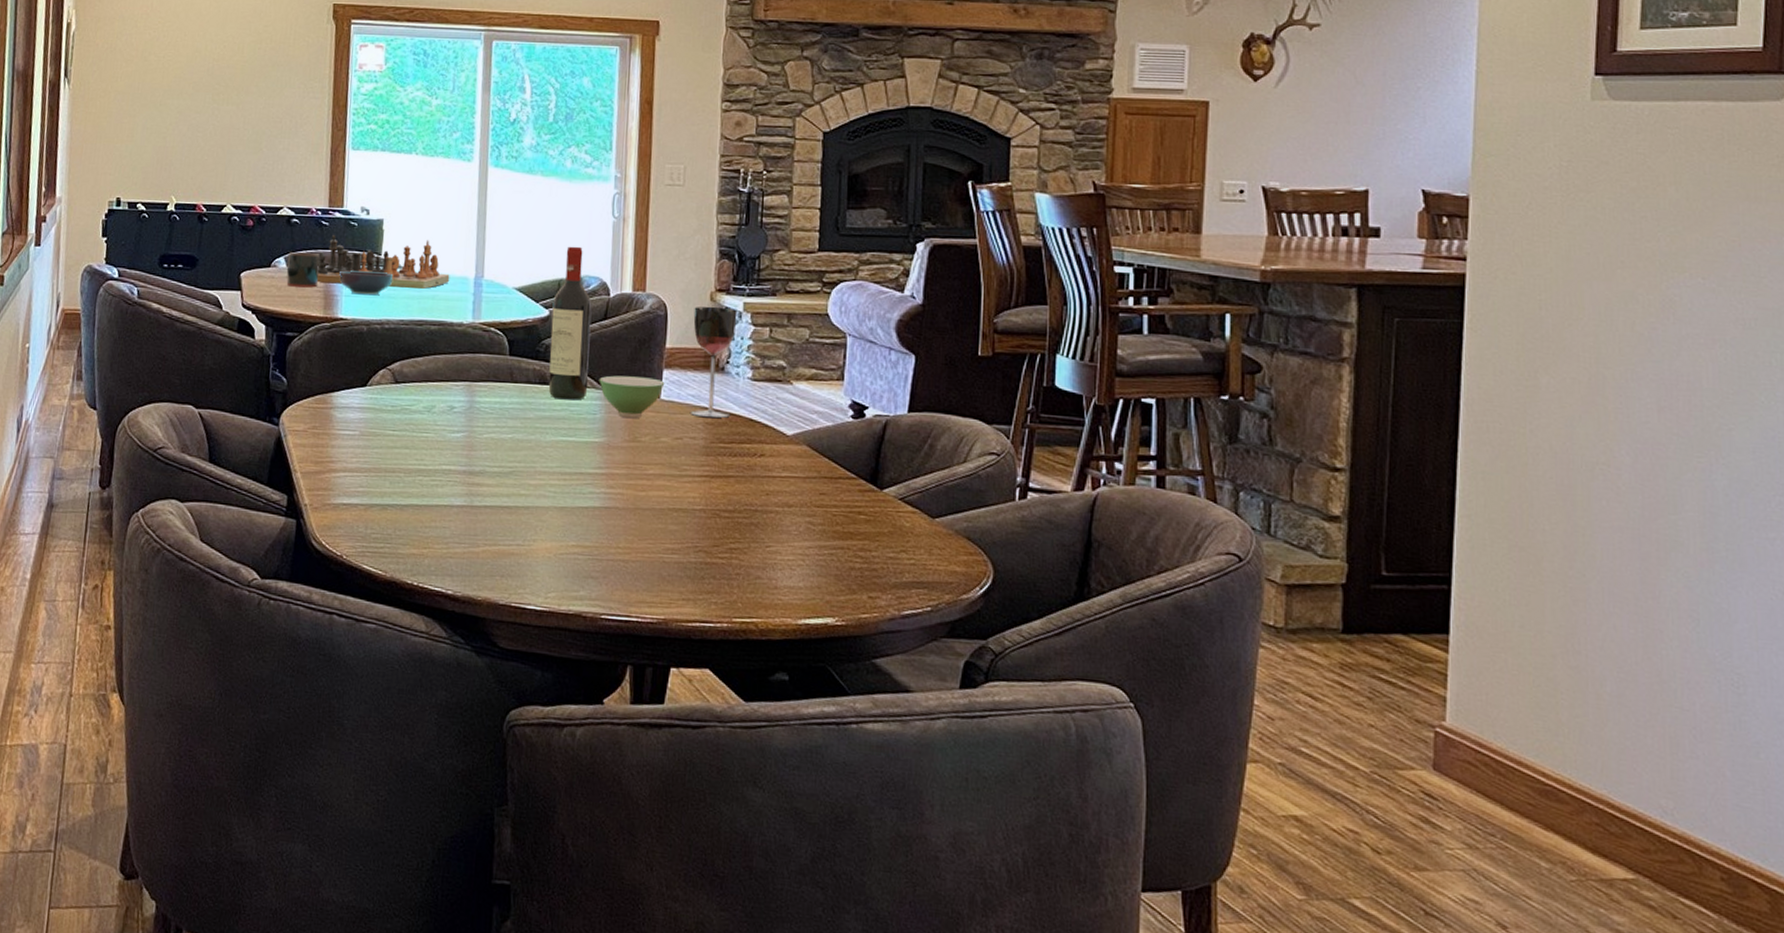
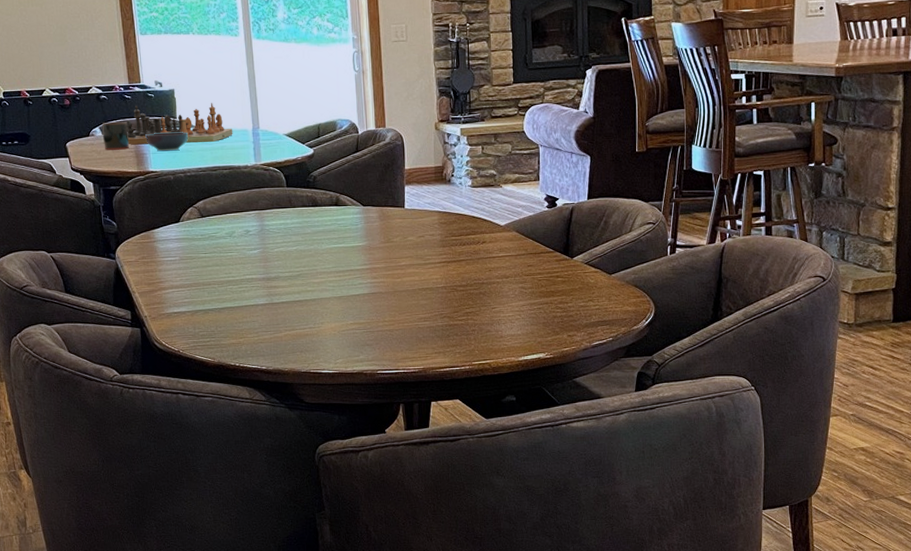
wine bottle: present [548,246,592,400] -> none [315,97,350,217]
bowl: present [599,375,665,419] -> none [357,193,407,226]
wineglass: present [690,306,738,418] -> none [423,133,458,218]

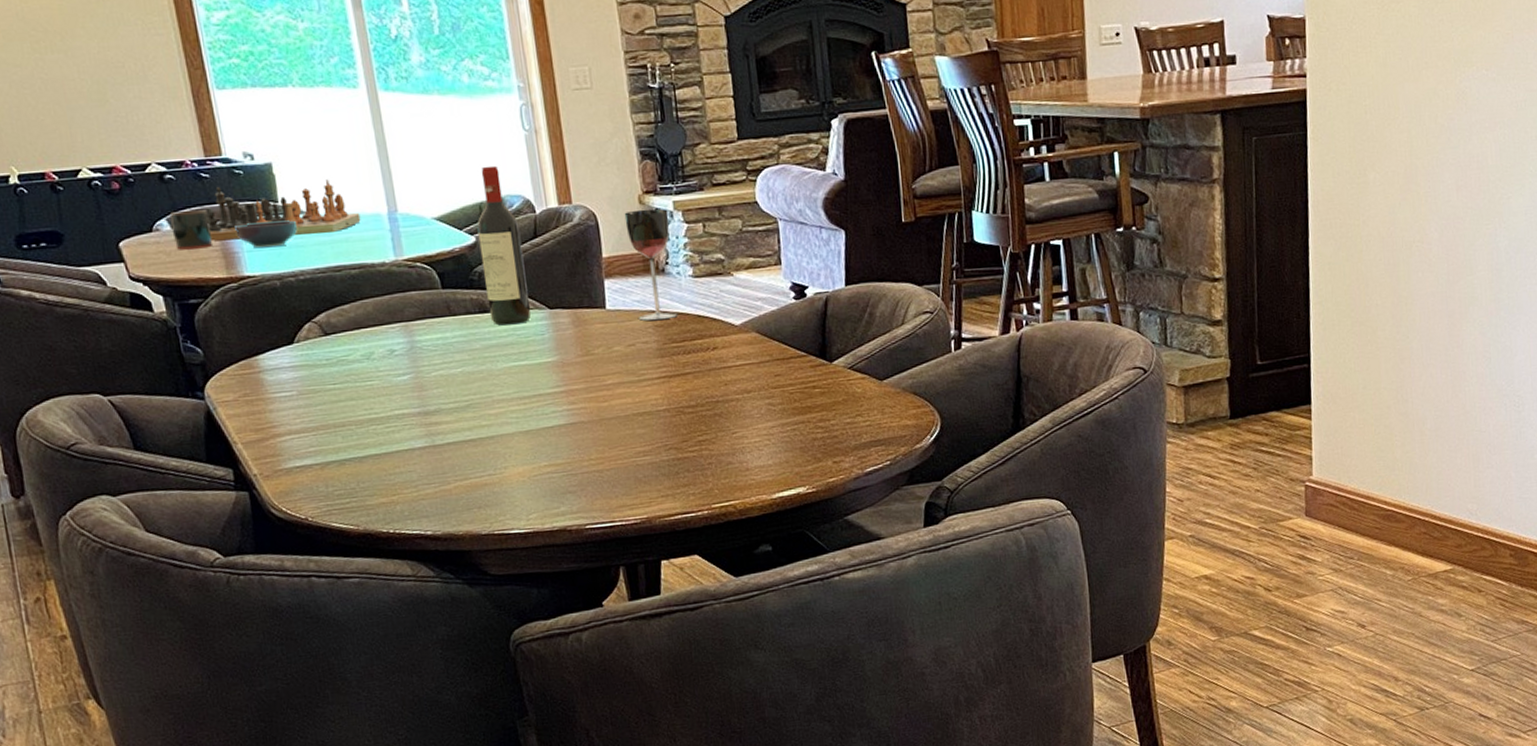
wine bottle: none [315,97,350,217] -> present [477,165,531,326]
wineglass: none [423,133,458,218] -> present [624,208,678,321]

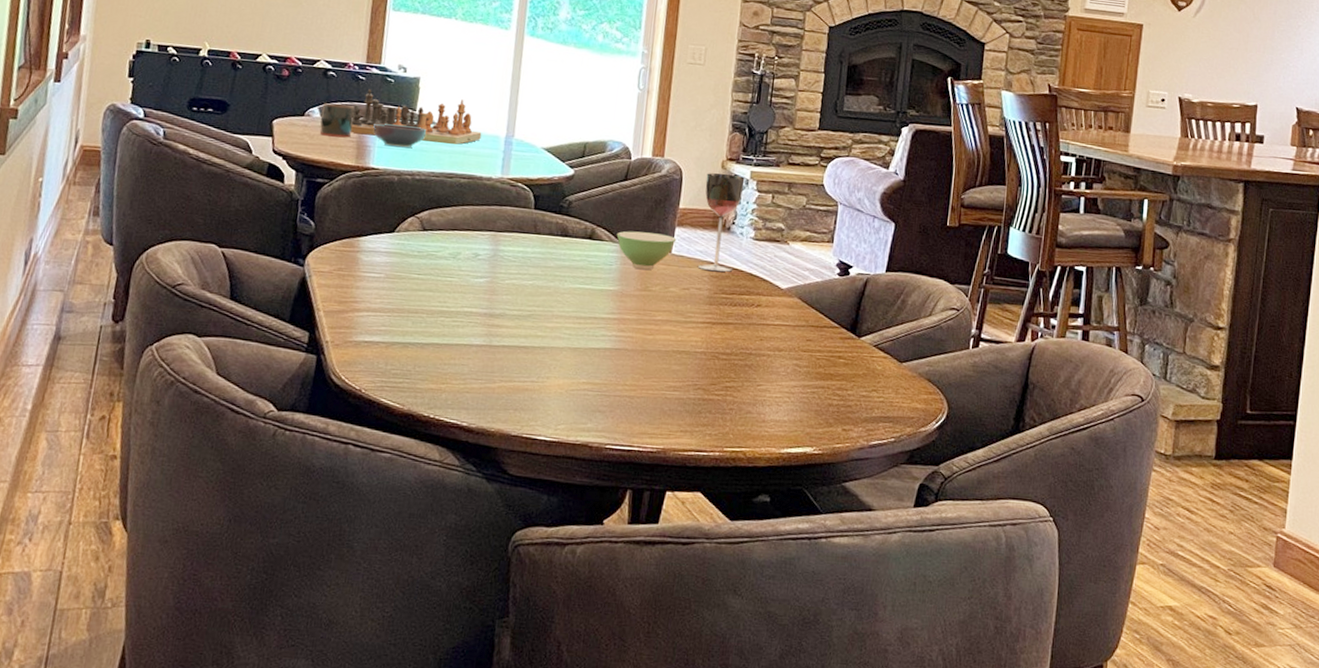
wine bottle: present [477,165,531,326] -> none [569,112,614,252]
bowl: none [540,289,608,334] -> present [616,231,677,270]

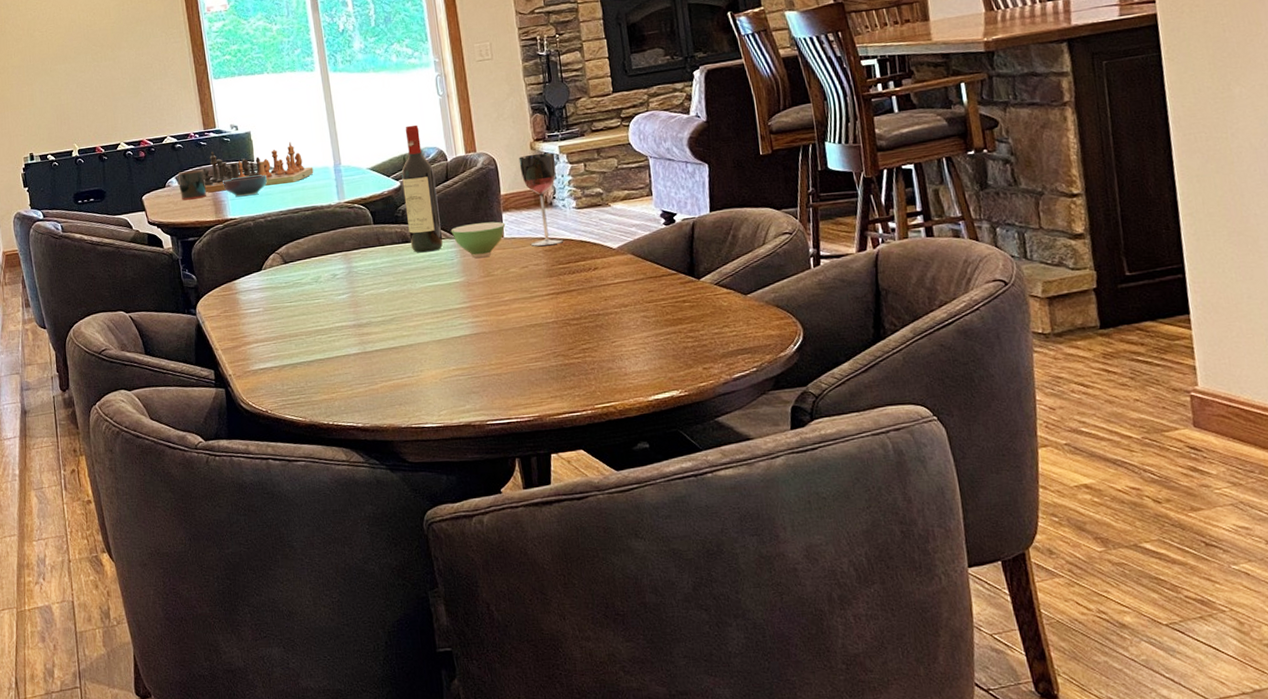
wine bottle: none [569,112,614,252] -> present [401,124,443,253]

